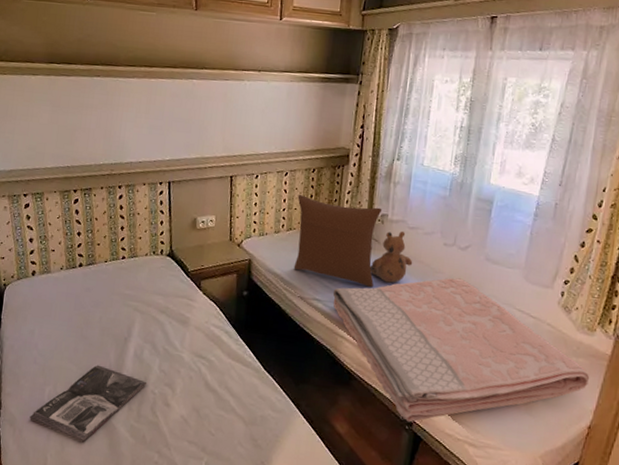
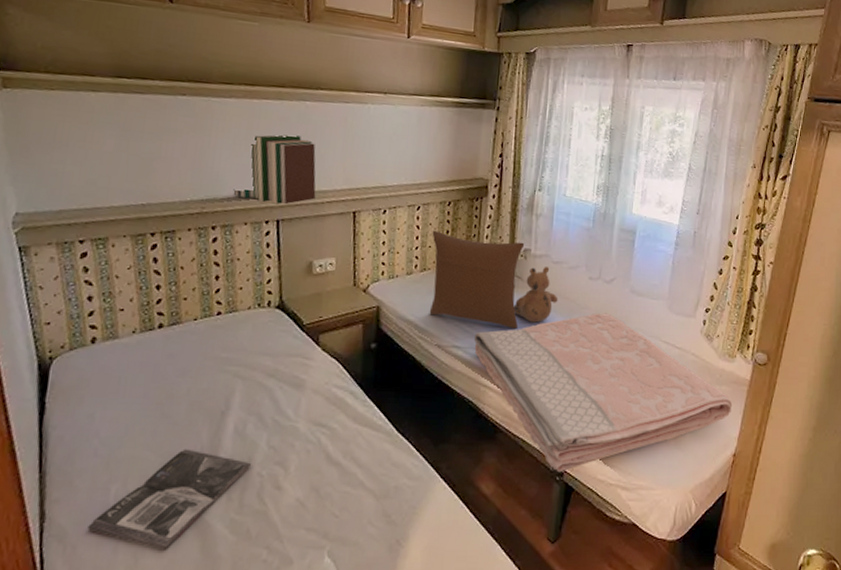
books: none [135,108,201,169] -> present [233,134,316,205]

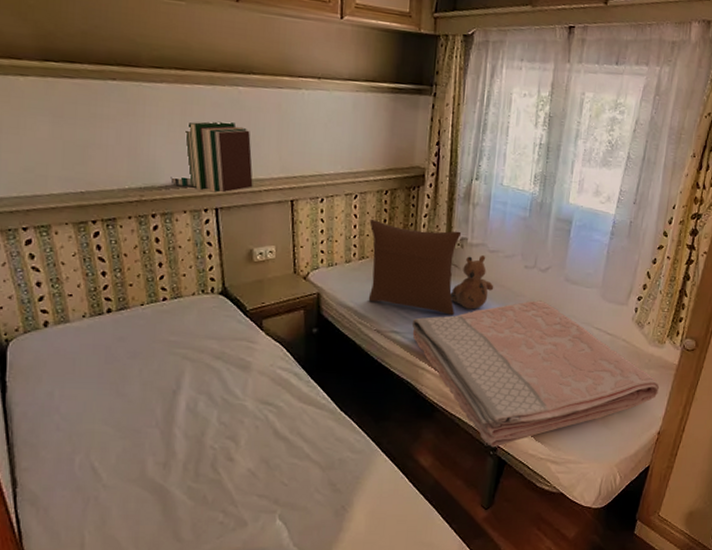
magazine: present [87,449,252,550] -> none [57,424,205,513]

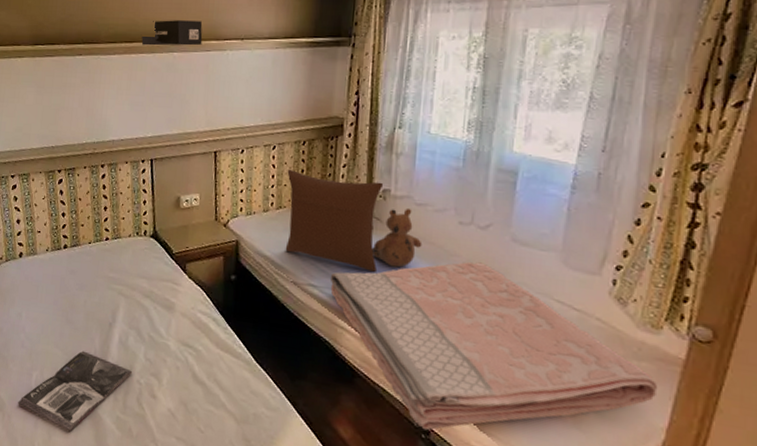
magazine: none [57,424,205,513] -> present [18,350,133,433]
books: present [170,121,253,193] -> none [117,83,183,146]
box: none [197,46,273,81] -> present [141,20,203,46]

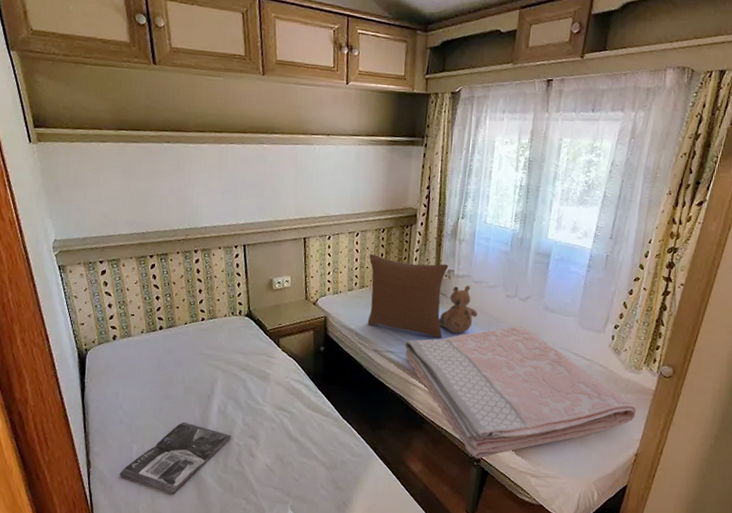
box: present [141,20,203,46] -> none [231,112,291,139]

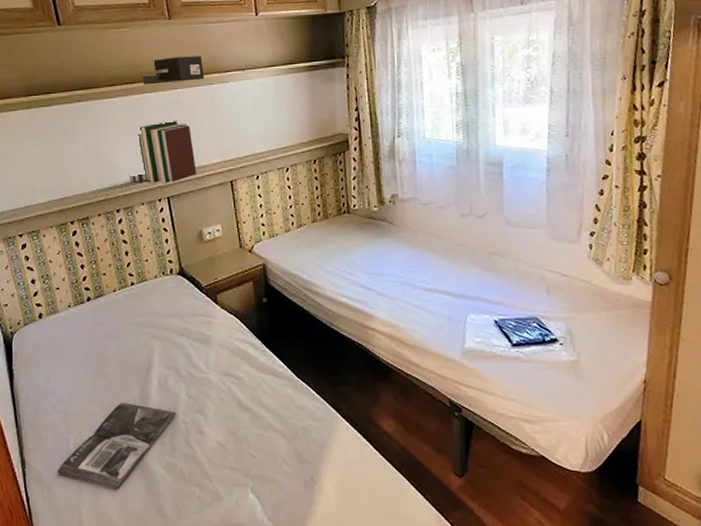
books: none [209,173,274,232] -> present [129,121,197,184]
box: none [231,112,291,139] -> present [142,55,205,85]
pillow: present [367,253,449,339] -> none [302,188,396,273]
towel: present [404,327,637,459] -> none [355,248,636,408]
teddy bear: present [438,285,478,334] -> none [389,208,432,265]

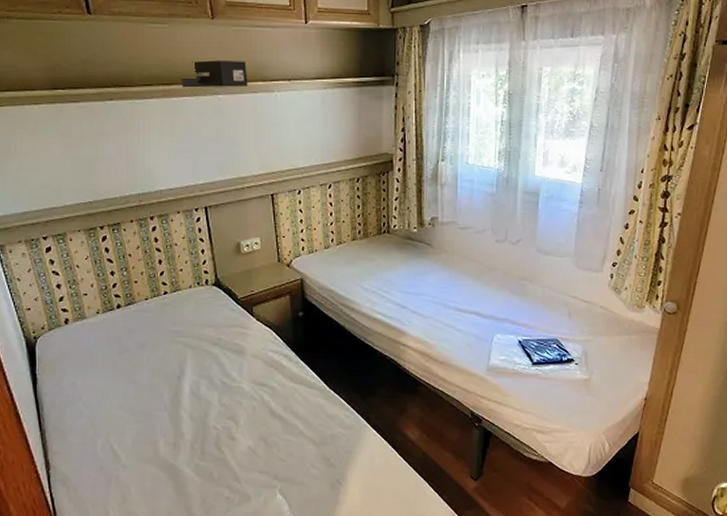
magazine: present [57,402,177,489] -> none [84,408,208,491]
books: present [129,121,197,184] -> none [164,128,236,193]

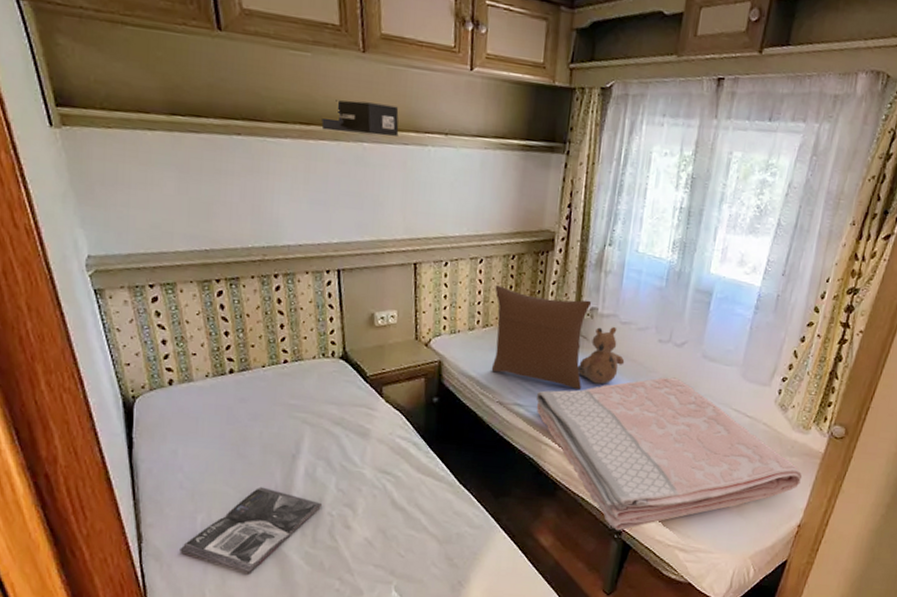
magazine: none [84,408,208,491] -> present [179,486,323,575]
pillow: none [344,205,432,293] -> present [491,284,592,391]
towel: none [390,273,643,419] -> present [536,377,803,531]
teddy bear: none [425,232,467,285] -> present [577,326,625,384]

